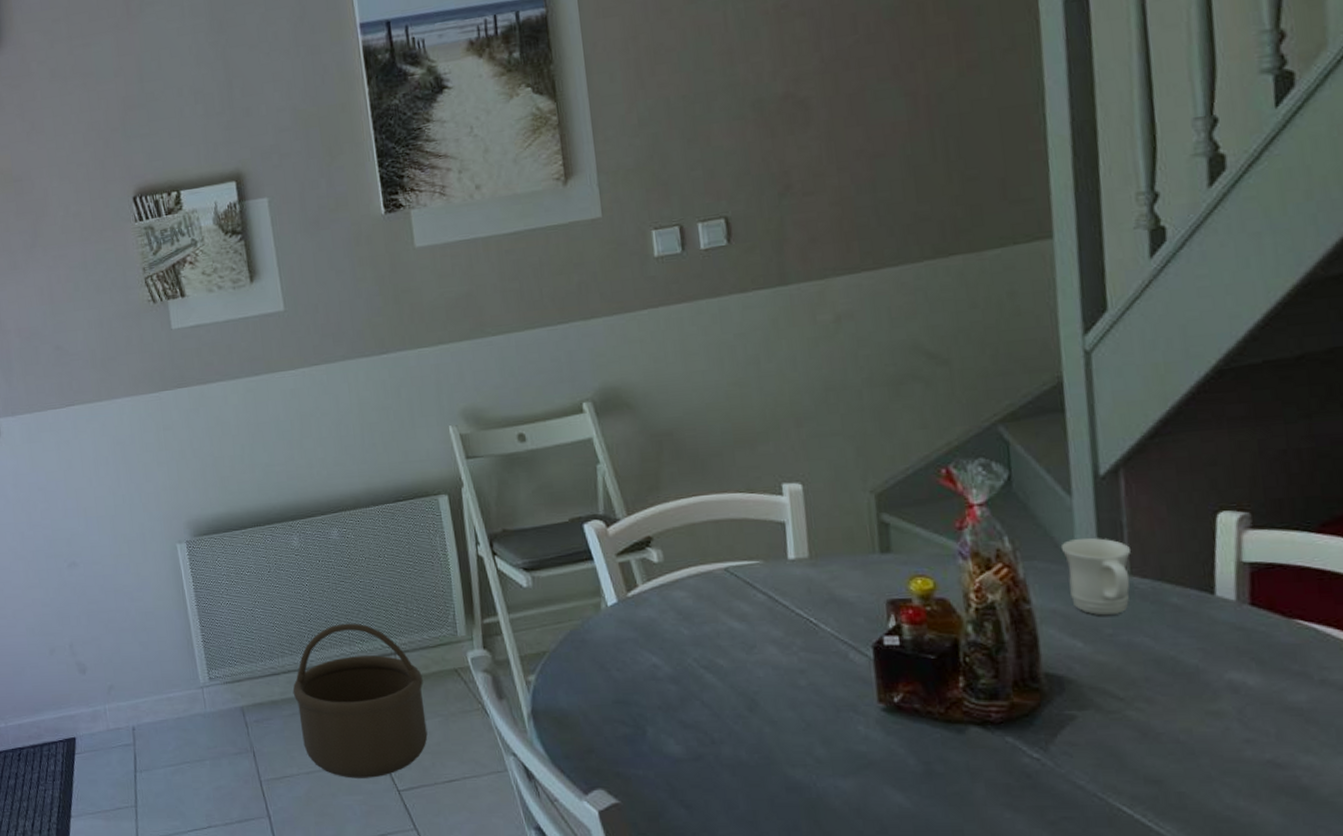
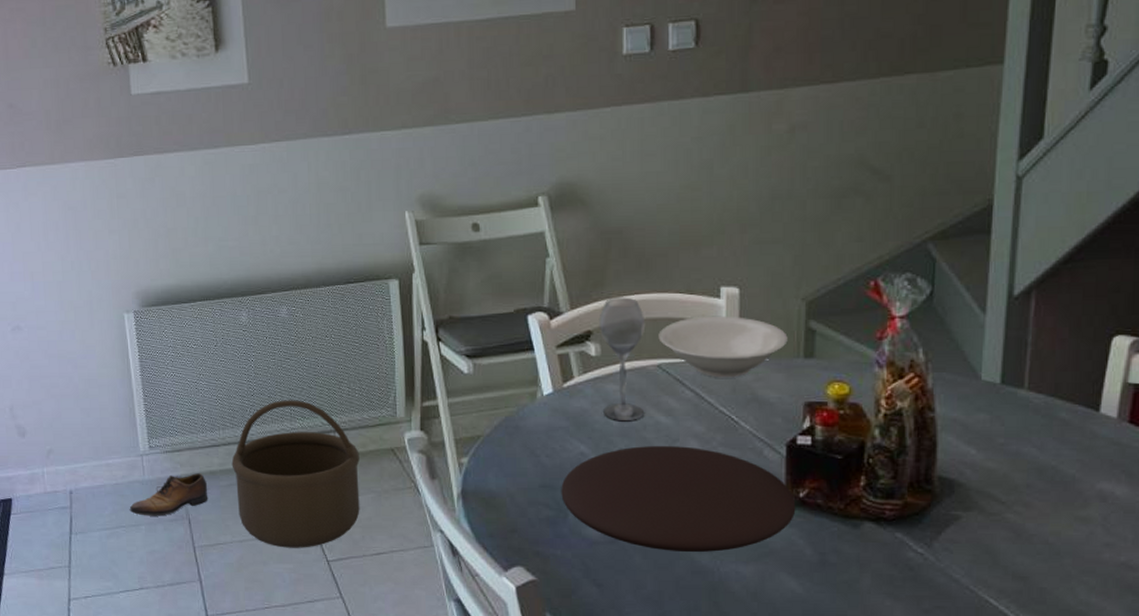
shoe: none [192,703,272,750] -> present [129,473,208,516]
placemat: none [636,653,892,767] -> present [561,446,796,552]
wineglass: none [657,500,715,629] -> present [598,297,646,420]
bowl: none [722,513,861,579] -> present [658,315,788,378]
mug: present [1060,537,1132,616] -> none [969,353,1032,426]

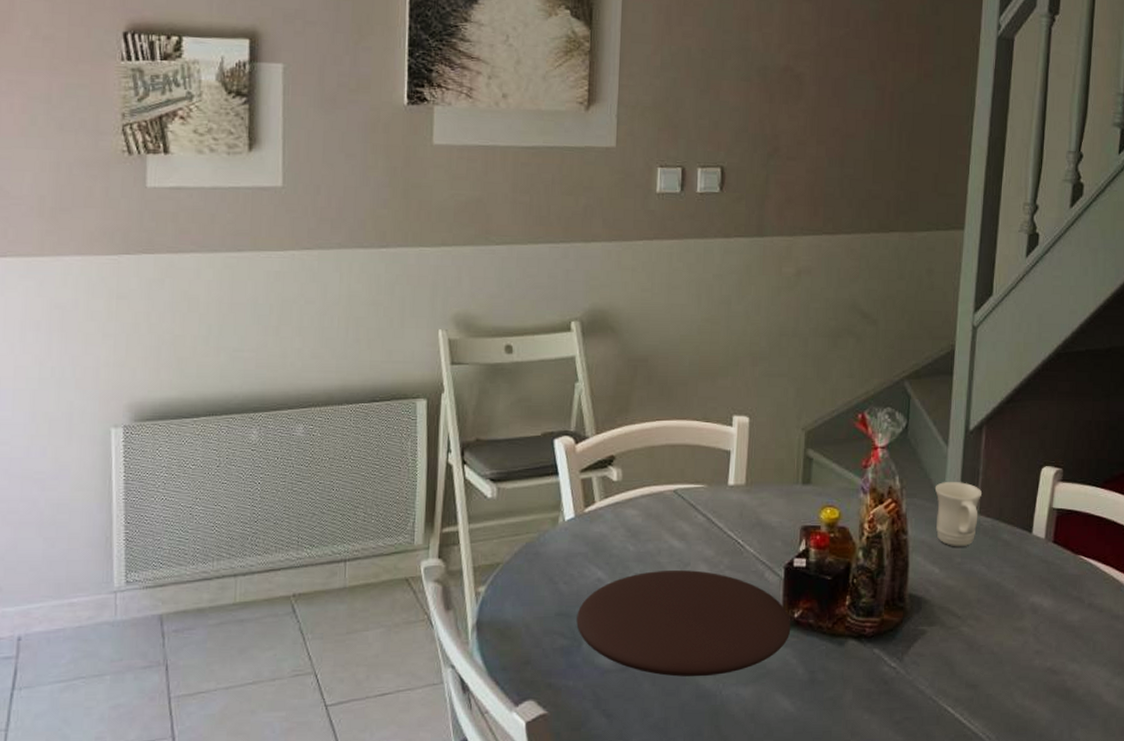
shoe: present [129,473,208,516] -> none [92,611,193,664]
basket: present [231,400,360,548] -> none [224,526,371,693]
wineglass: present [598,297,646,420] -> none [621,423,665,545]
bowl: present [658,315,788,378] -> none [676,443,789,503]
mug: none [969,353,1032,426] -> present [934,481,983,547]

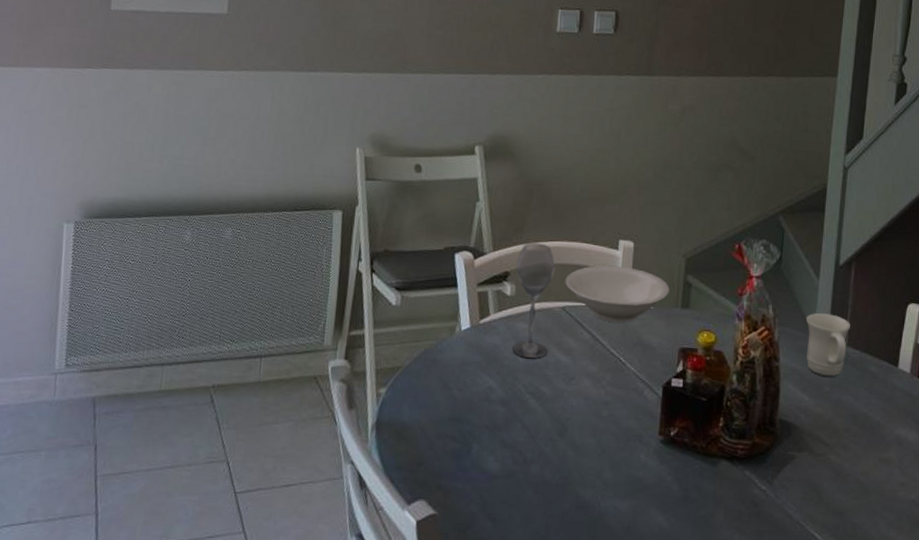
placemat: present [576,570,791,677] -> none [467,383,668,487]
wineglass: none [621,423,665,545] -> present [512,242,556,358]
bowl: none [676,443,789,503] -> present [565,265,670,323]

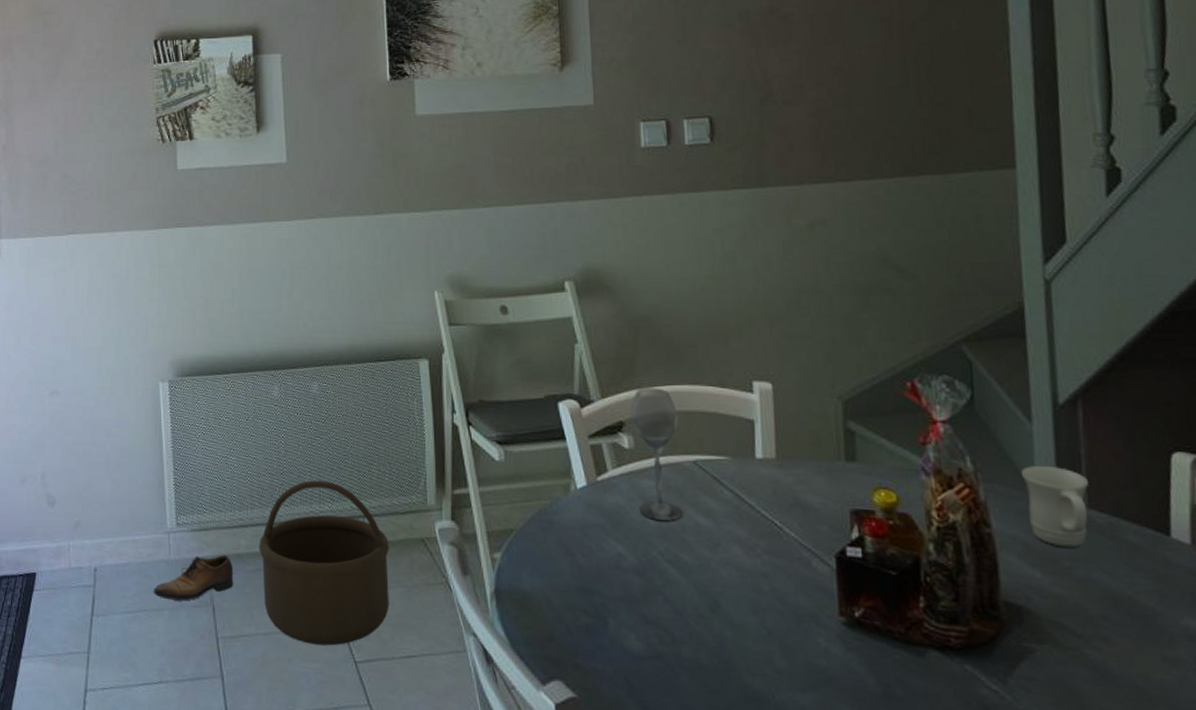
shoe: none [31,395,122,441] -> present [153,555,234,601]
basket: none [150,322,283,479] -> present [258,480,389,646]
bowl: present [565,265,670,323] -> none [692,411,827,479]

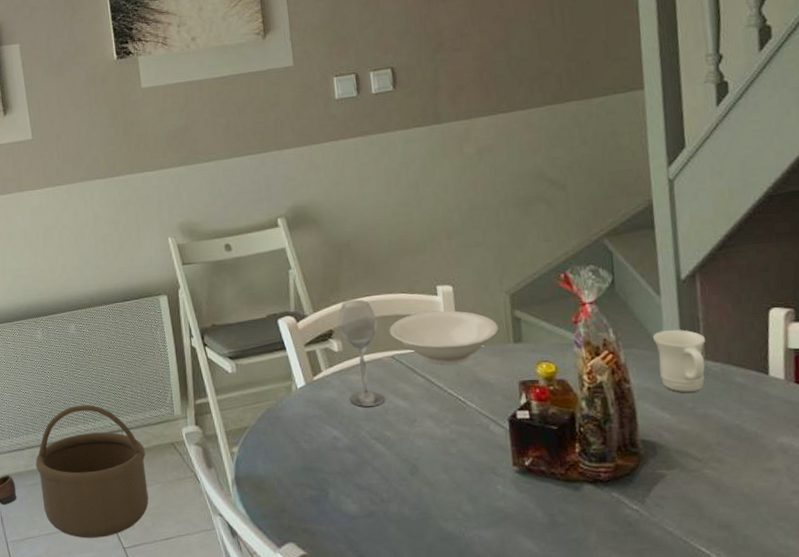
bowl: none [692,411,827,479] -> present [389,310,498,365]

